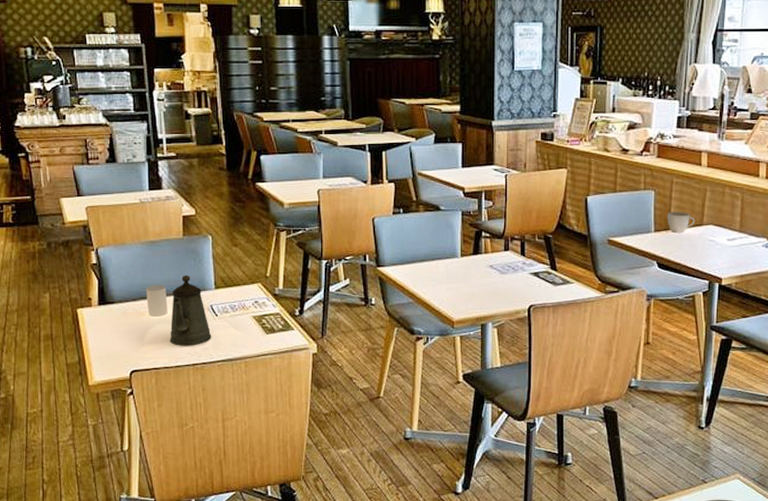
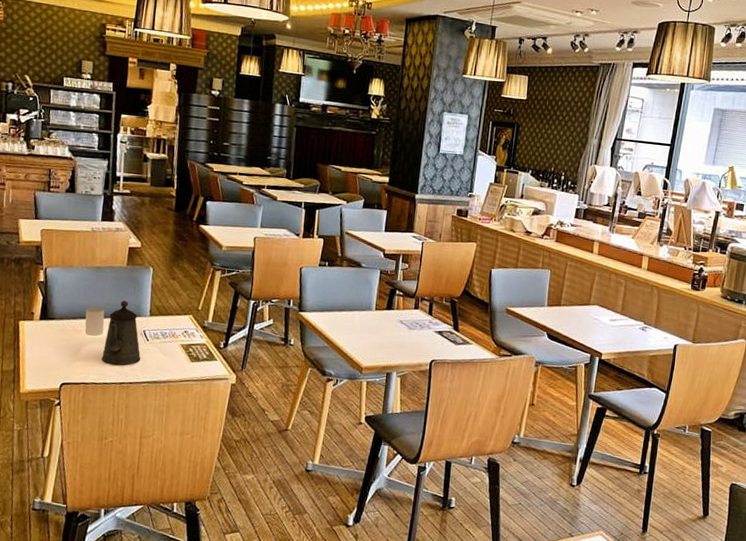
cup: present [667,211,696,234] -> none [559,289,584,311]

